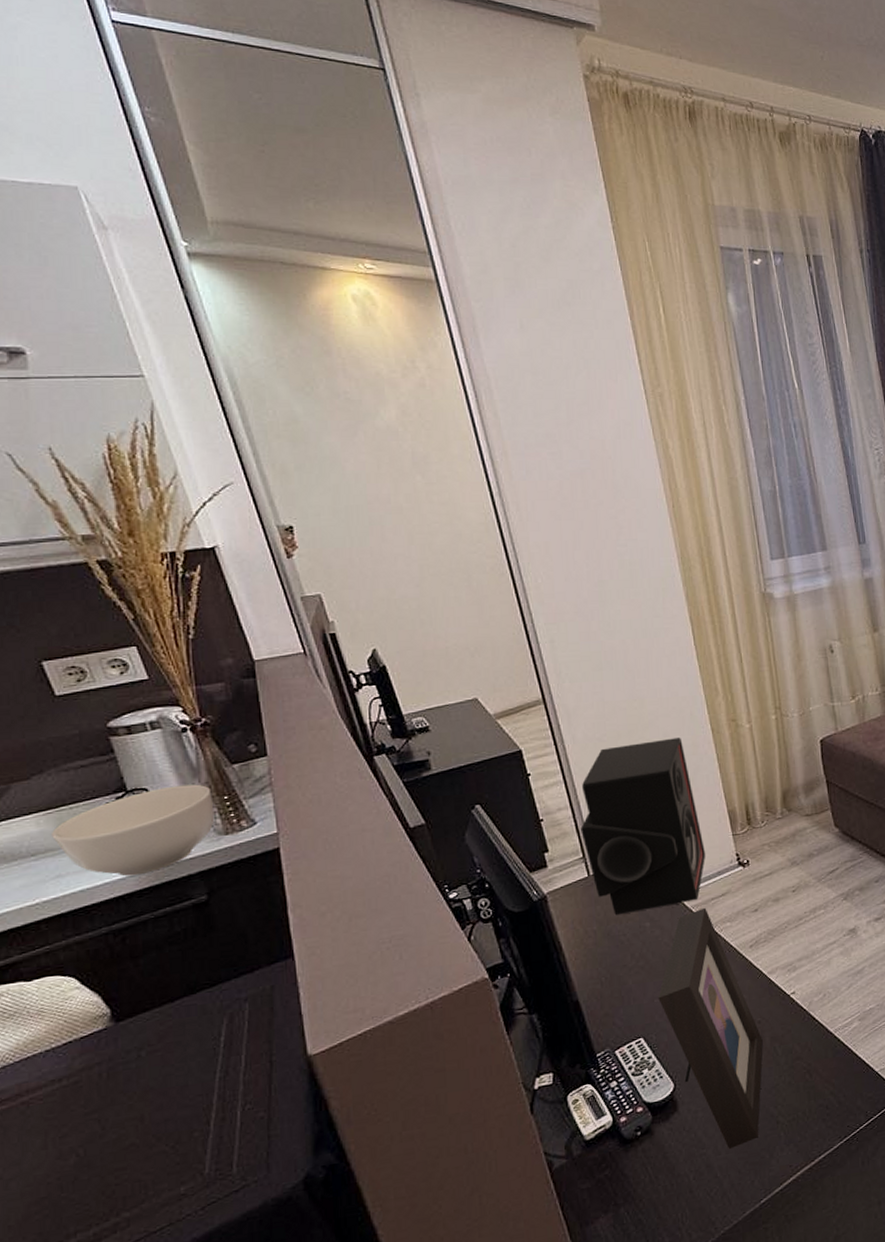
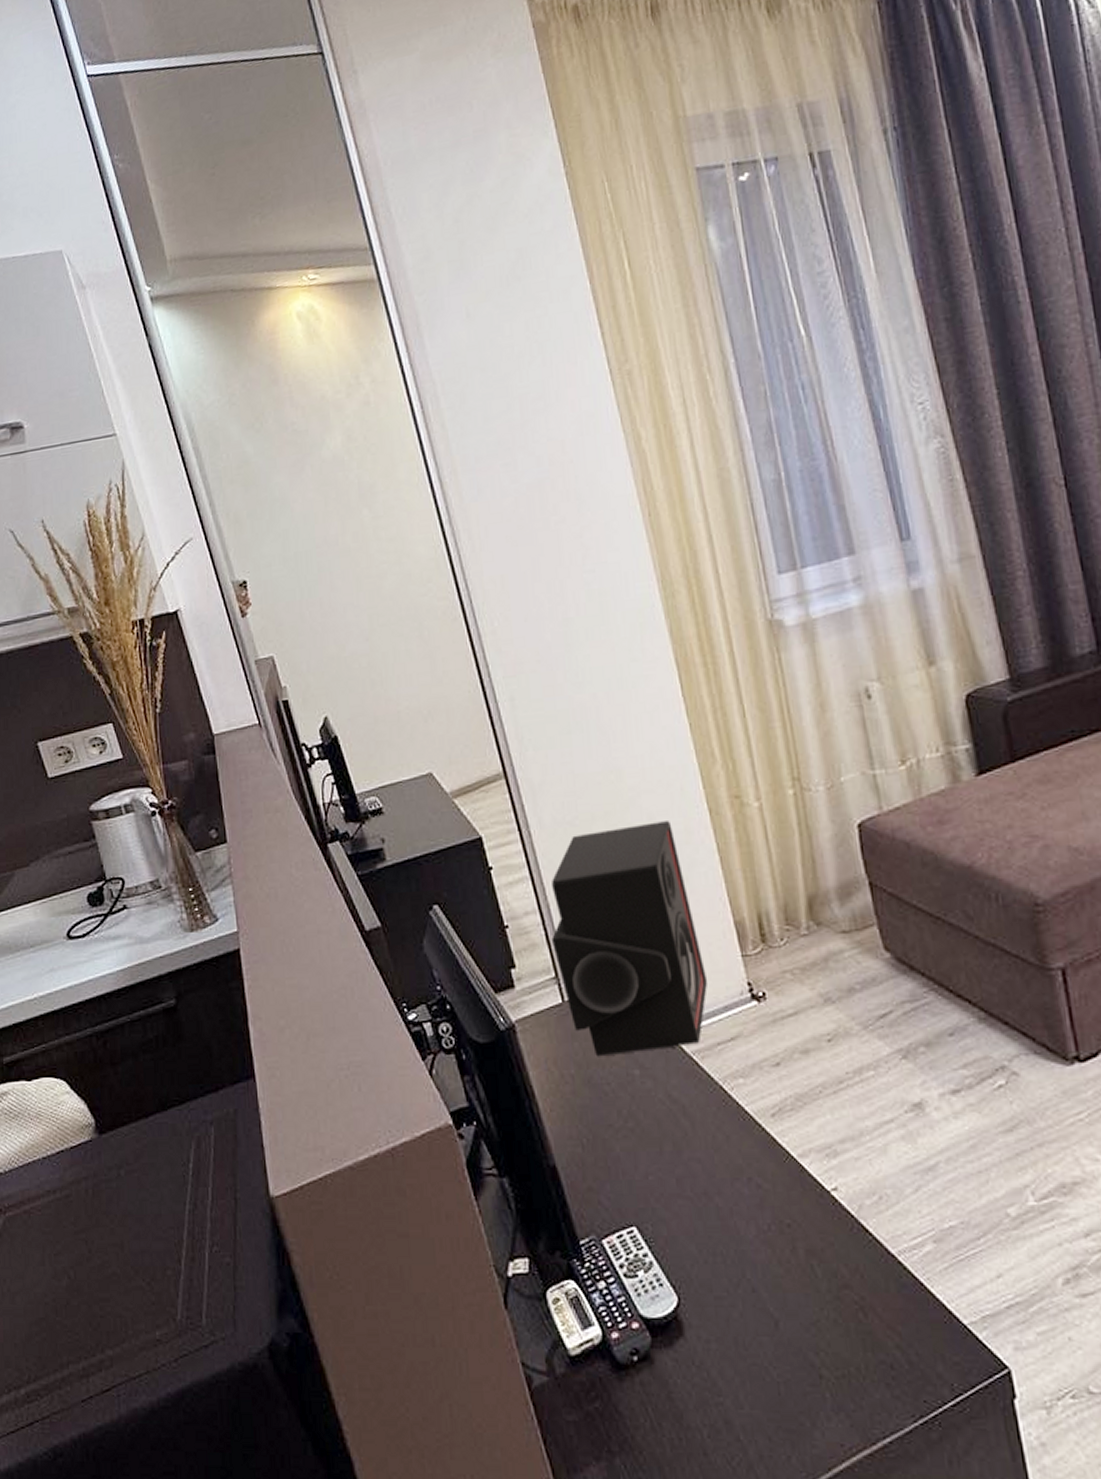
bowl: present [52,784,215,877] -> none [46,874,181,974]
picture frame: present [658,908,763,1149] -> none [653,1056,796,1403]

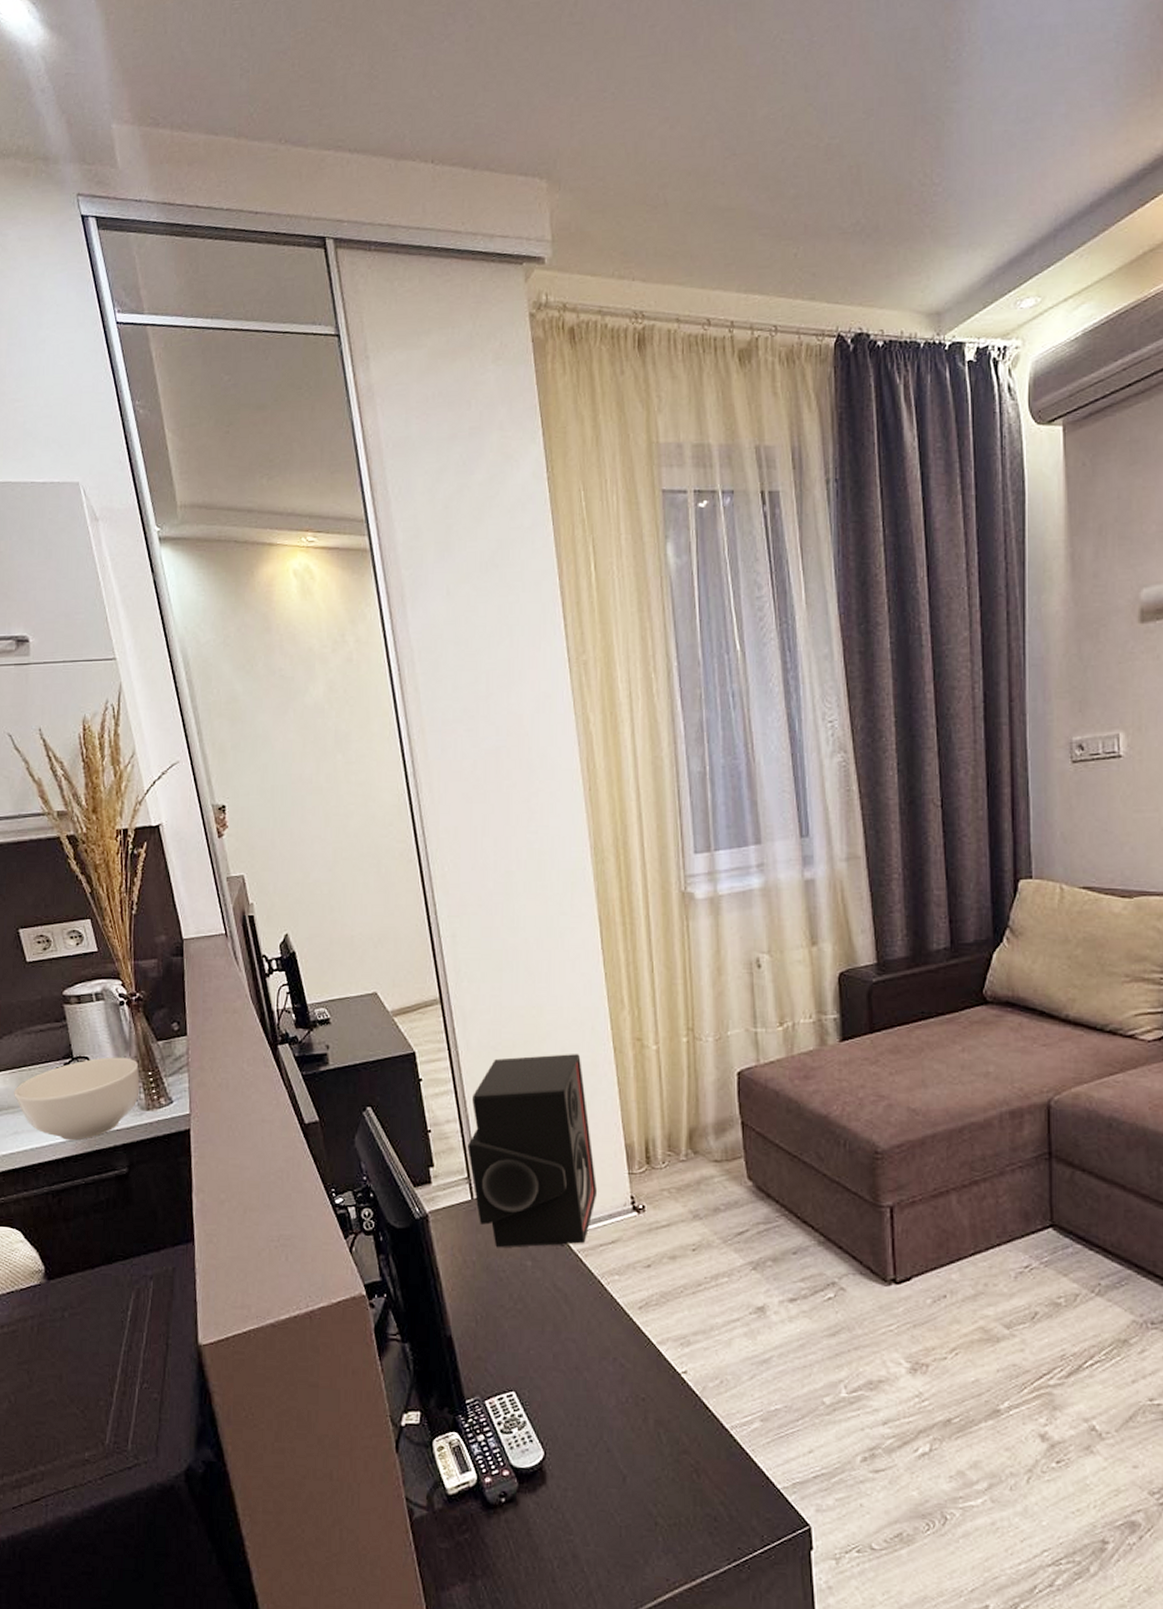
bowl: none [46,874,181,974] -> present [14,1057,140,1141]

